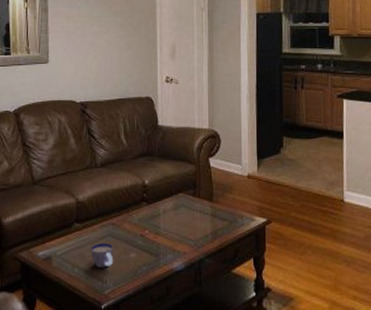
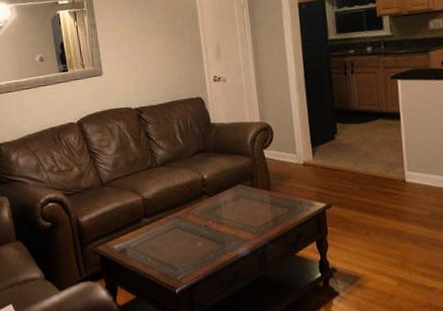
cup: present [91,243,113,268] -> none [160,234,182,257]

